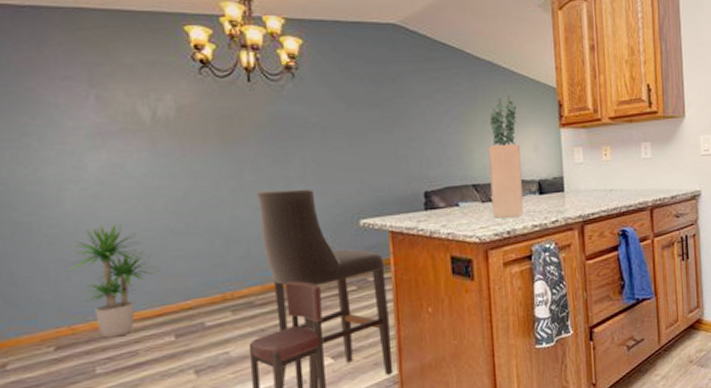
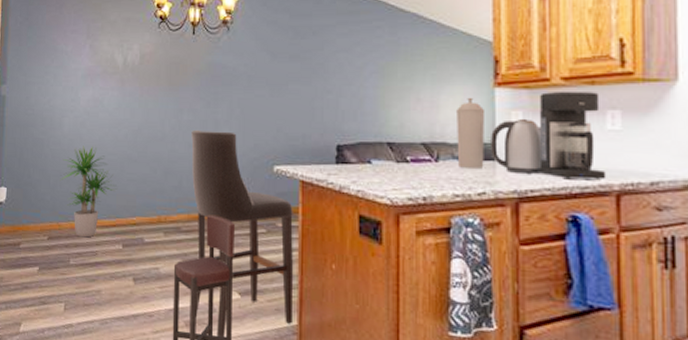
vase: present [488,95,524,219] -> none [407,49,445,183]
canister: none [531,137,556,201] -> present [457,97,484,169]
kettle: none [559,153,599,201] -> present [491,118,541,174]
coffee maker: none [594,128,643,202] -> present [539,91,607,180]

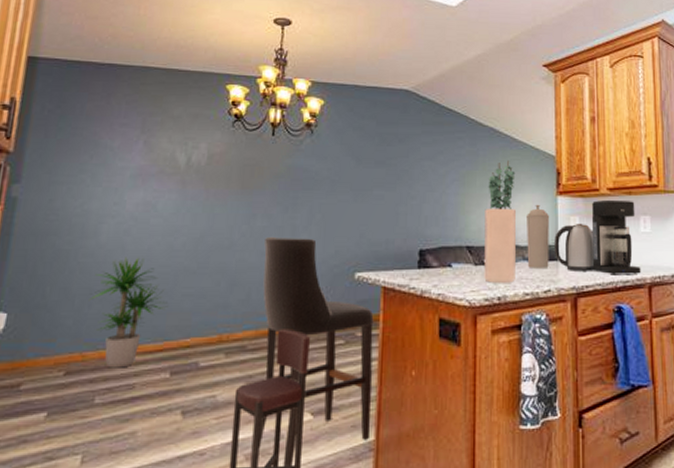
vase: none [407,49,445,183] -> present [484,160,517,283]

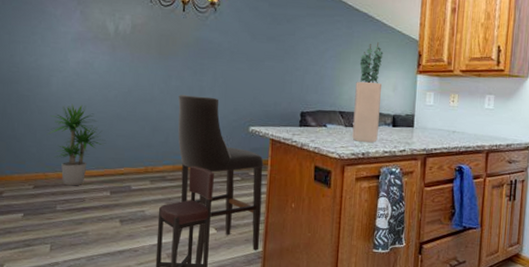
canister: present [527,204,549,268] -> none [388,80,409,133]
kettle: present [555,223,594,271] -> none [411,97,445,137]
coffee maker: present [591,199,641,275] -> none [441,79,483,142]

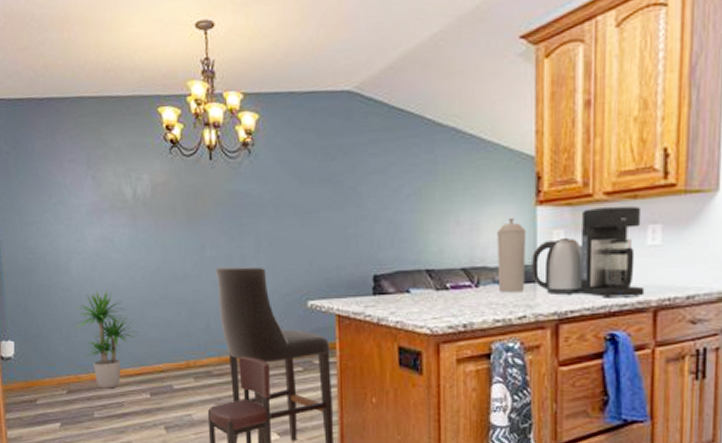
vase: present [352,42,384,143] -> none [446,166,485,309]
canister: none [388,80,409,133] -> present [497,217,525,292]
kettle: none [411,97,445,137] -> present [532,237,582,294]
coffee maker: none [441,79,483,142] -> present [579,206,645,298]

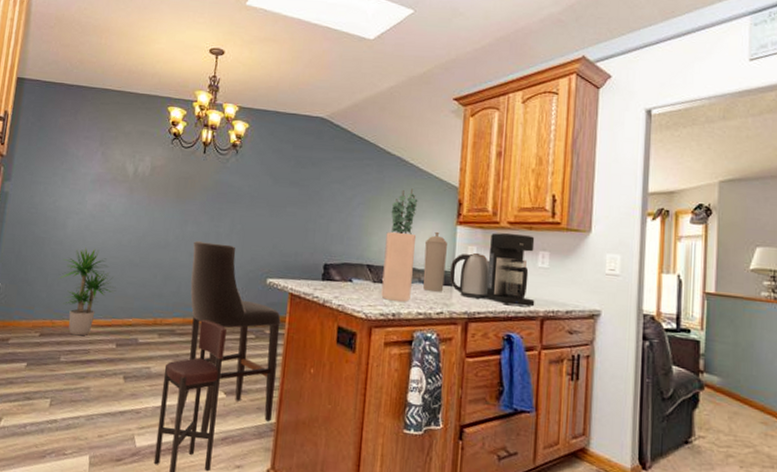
vase: none [446,166,485,309] -> present [381,188,418,302]

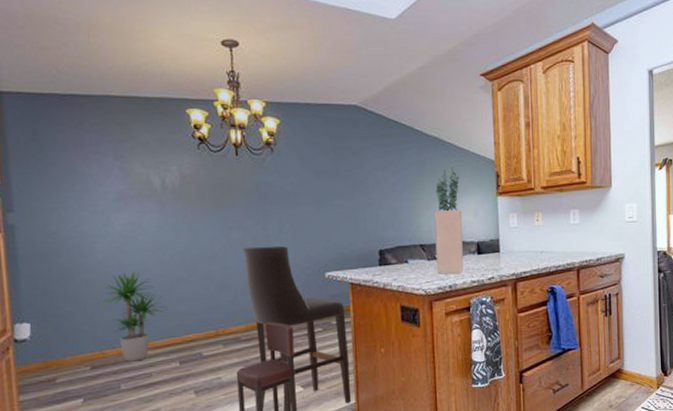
canister: present [423,231,447,292] -> none [471,204,492,260]
kettle: present [450,252,489,299] -> none [496,219,530,261]
coffee maker: present [485,232,535,307] -> none [527,197,571,262]

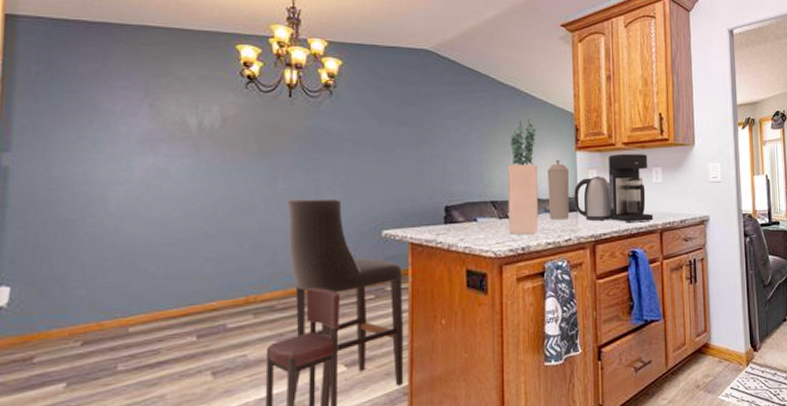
potted plant: present [99,270,167,362] -> none [103,224,189,336]
canister: none [471,204,492,260] -> present [548,159,570,220]
kettle: none [496,219,530,261] -> present [574,175,610,221]
coffee maker: none [527,197,571,262] -> present [608,153,654,223]

